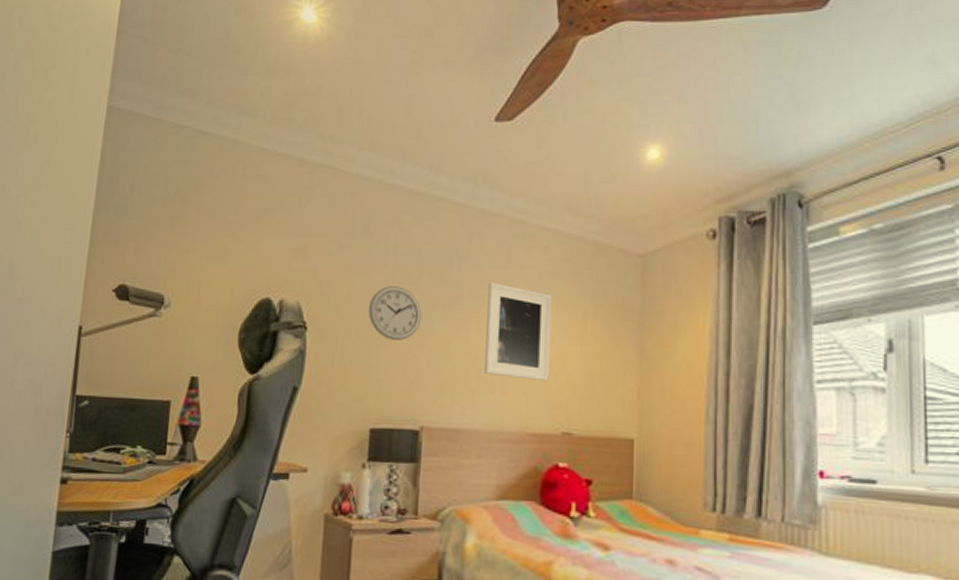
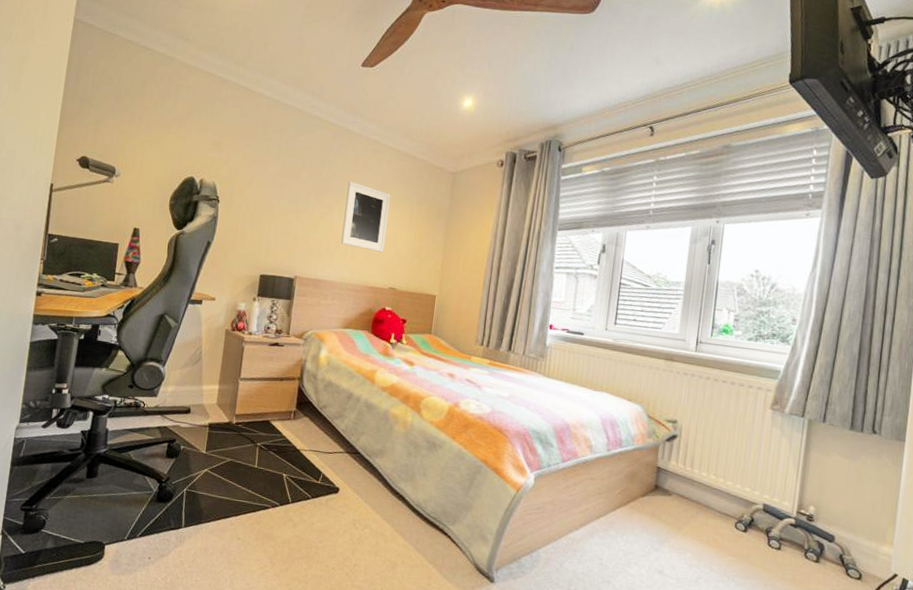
wall clock: present [368,286,422,341] -> none [263,177,301,216]

